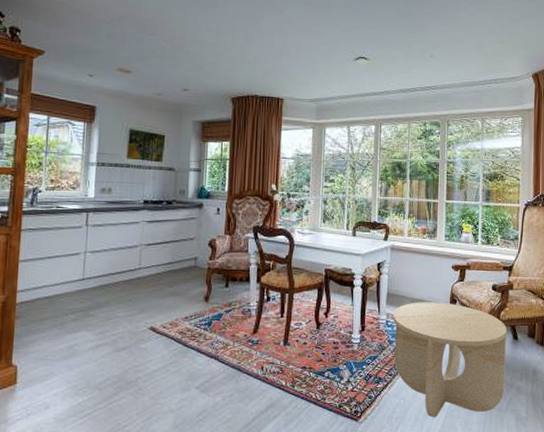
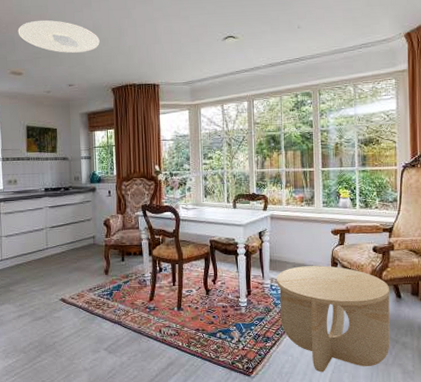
ceiling light: none [131,16,223,57] -> present [18,20,100,53]

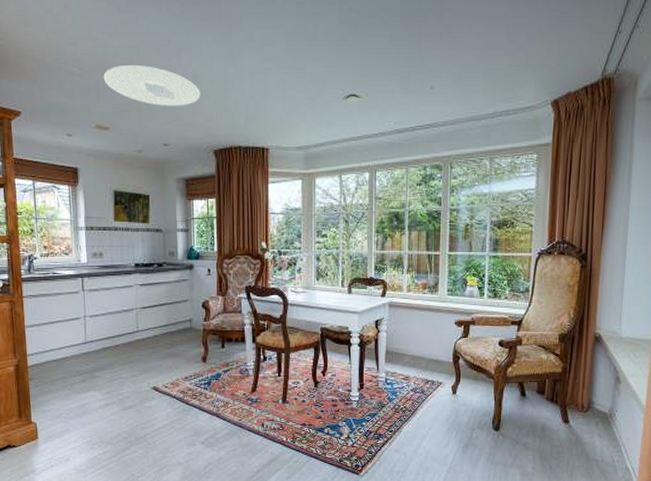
side table: present [276,265,390,373] -> none [391,359,515,472]

